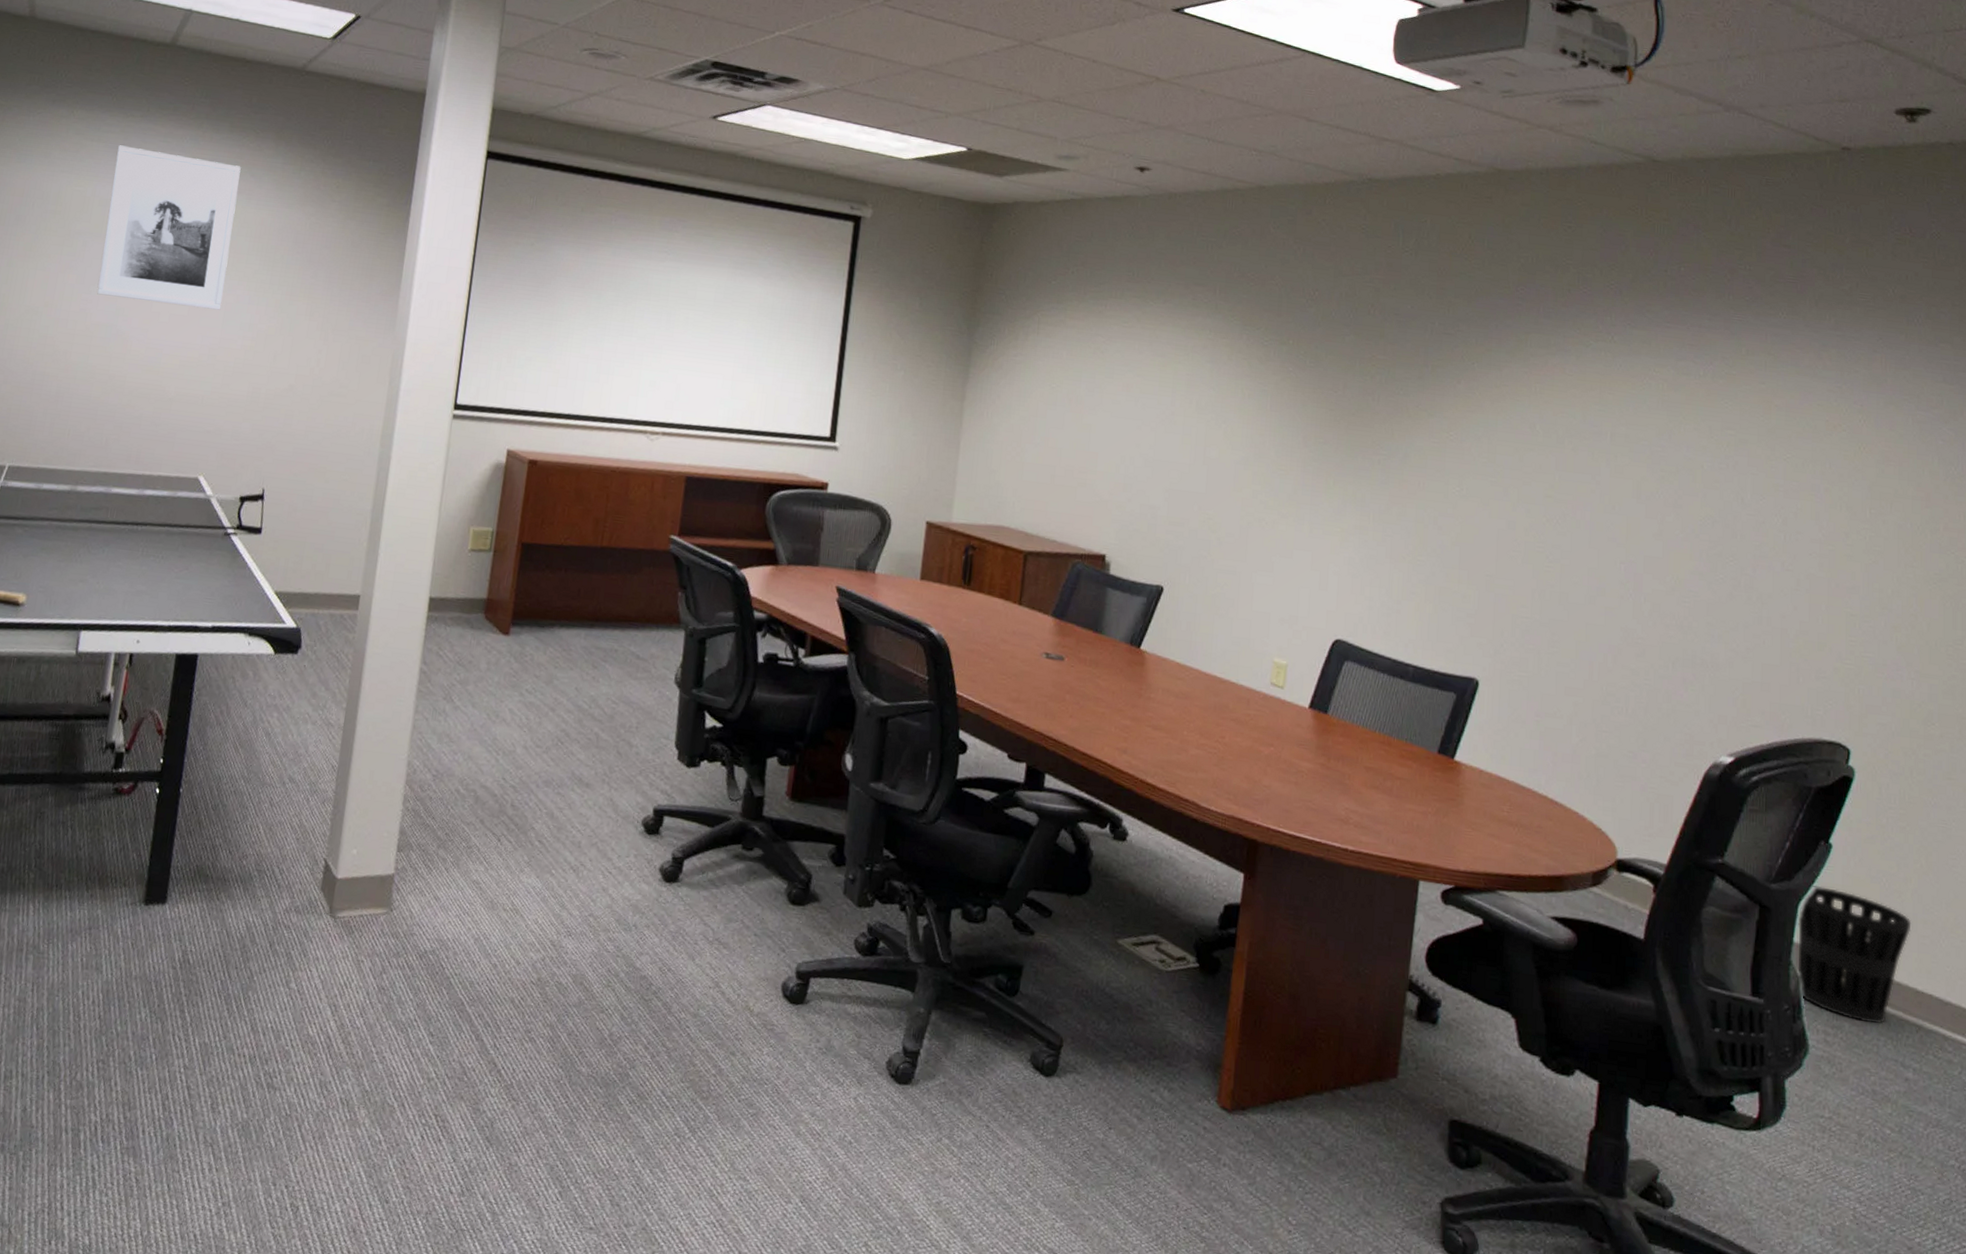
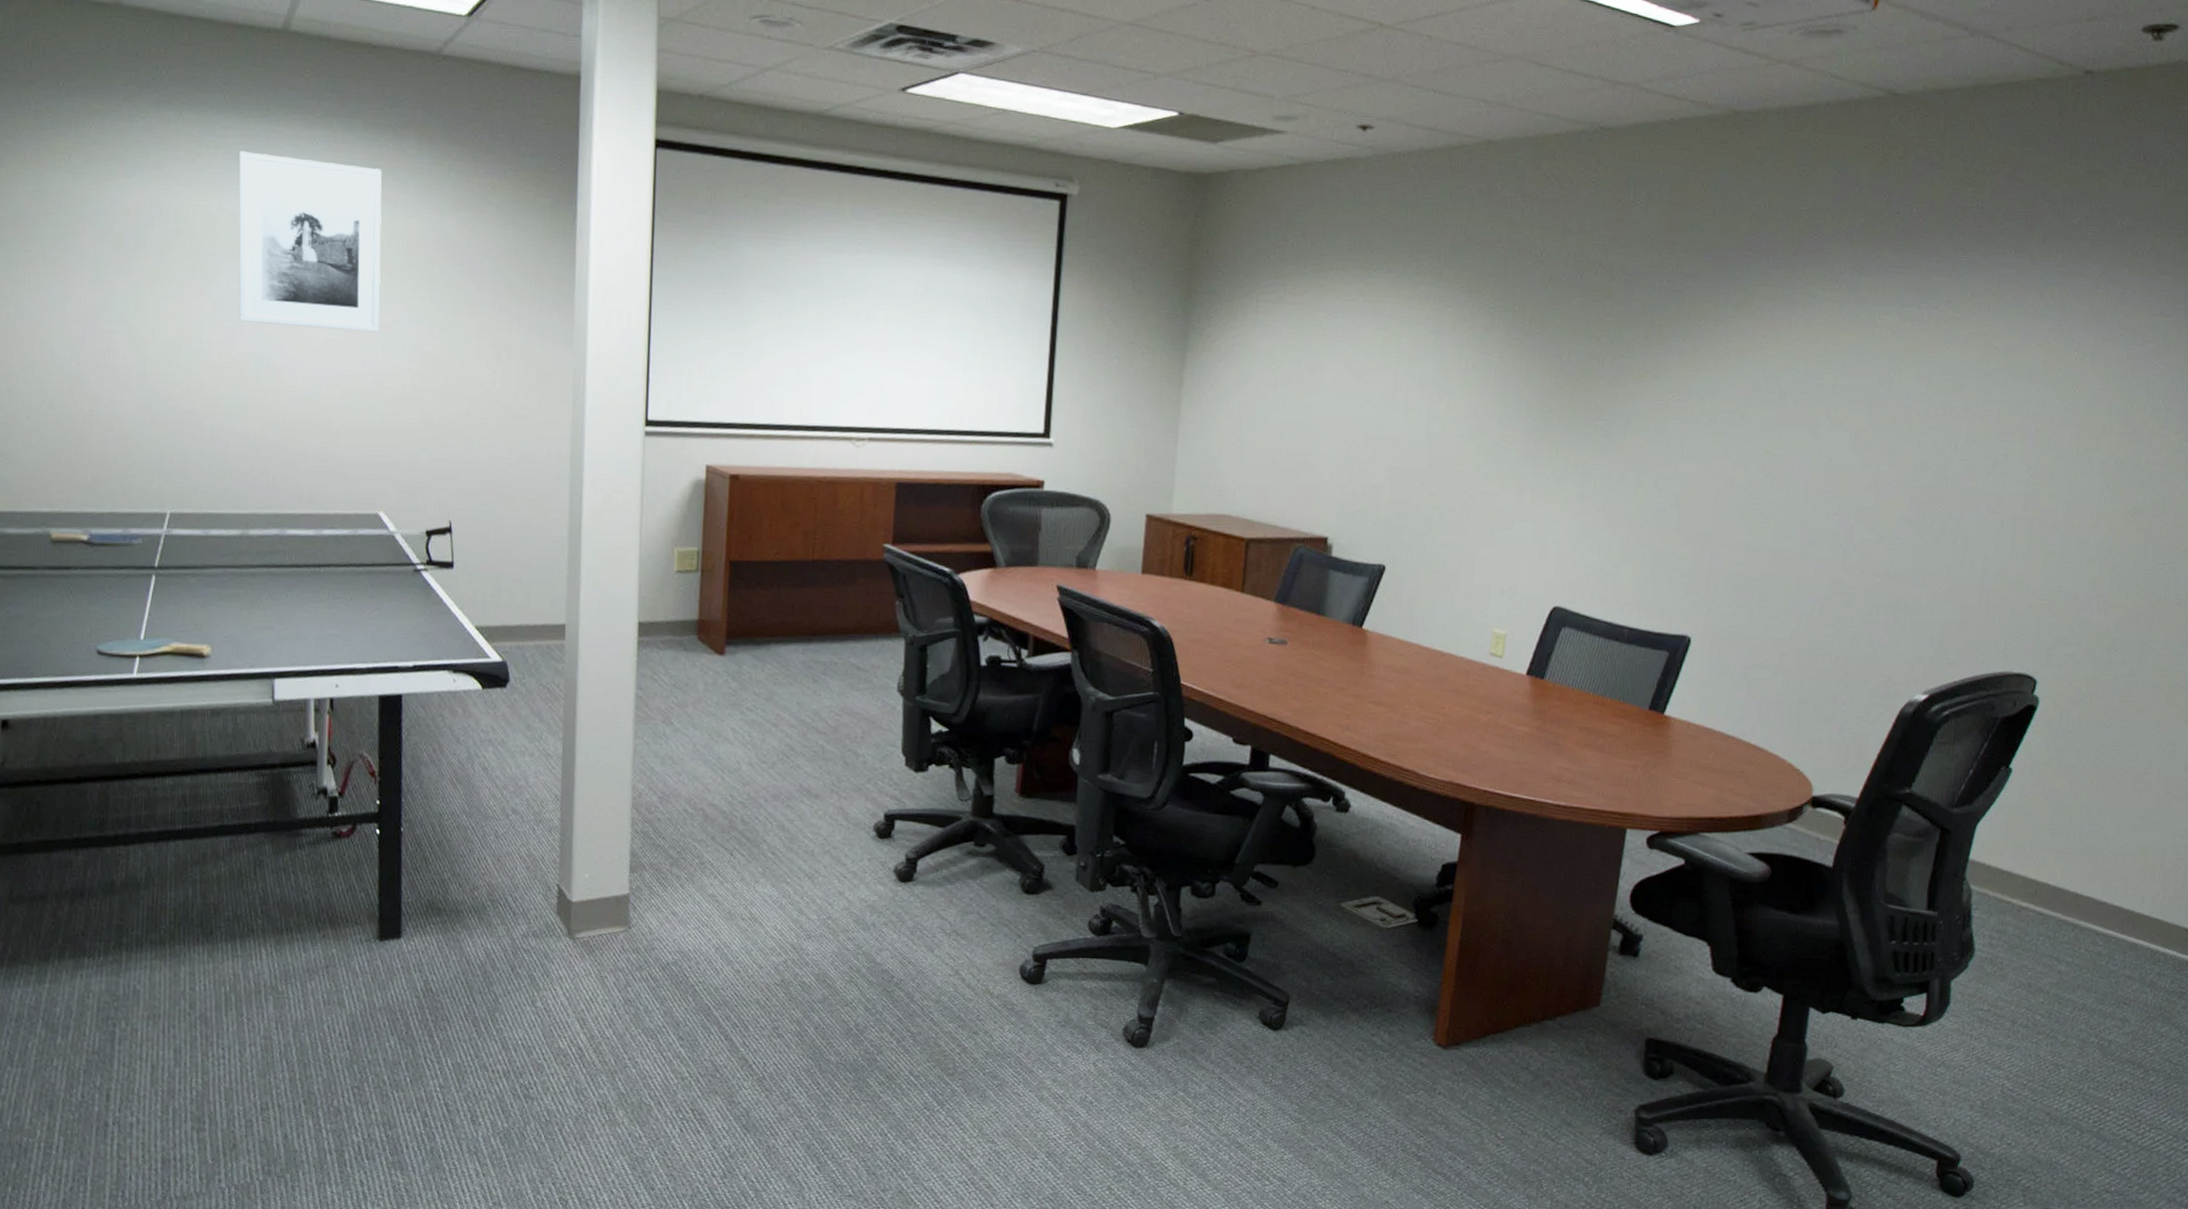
wastebasket: present [1797,886,1912,1025] -> none [1970,808,2078,926]

